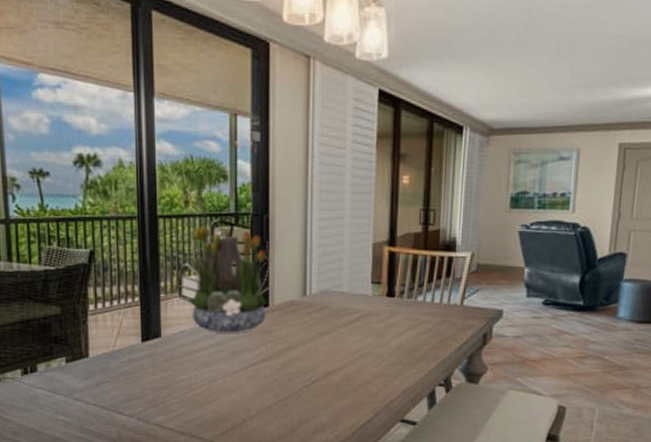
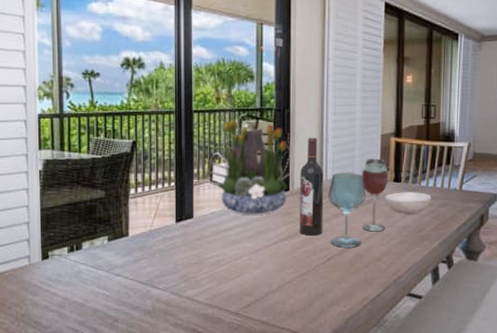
wine bottle: none [281,246,308,357] -> present [300,137,324,236]
wine glass: none [313,286,356,370] -> present [328,173,367,248]
wineglass: none [350,271,381,352] -> present [361,159,389,232]
soup bowl: none [376,308,429,332] -> present [384,192,432,214]

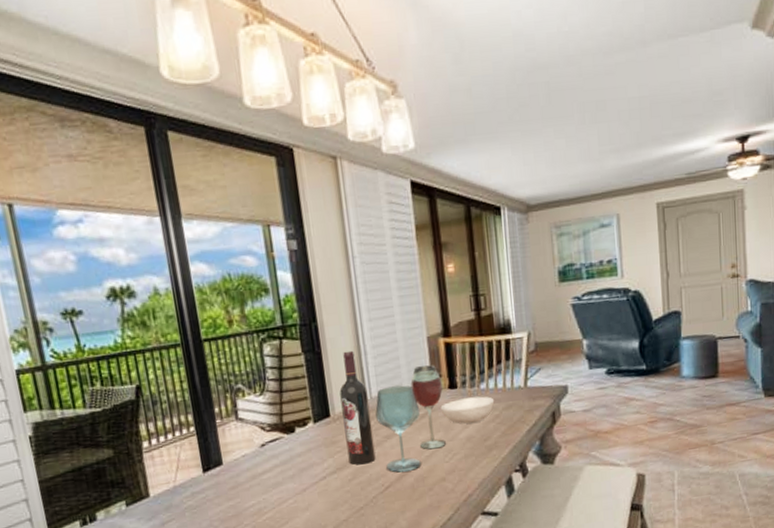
flower arrangement: present [216,119,297,215] -> none [235,343,333,451]

